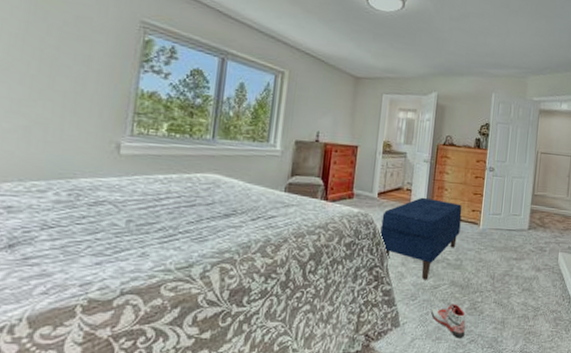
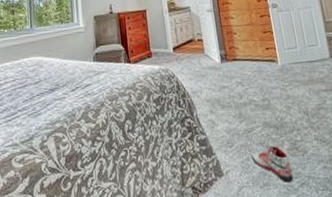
bench: present [380,197,462,280] -> none [181,44,260,125]

